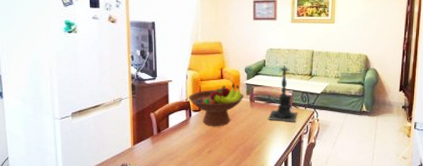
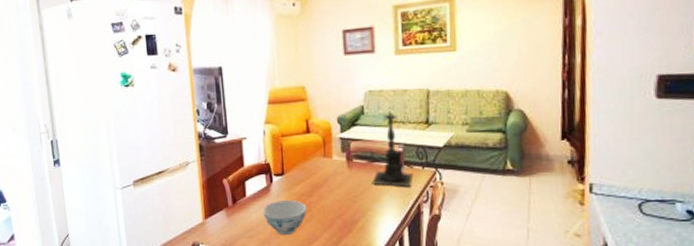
bowl: none [182,131,217,159] -> present [263,201,307,236]
fruit bowl: present [188,83,244,127] -> none [267,138,338,195]

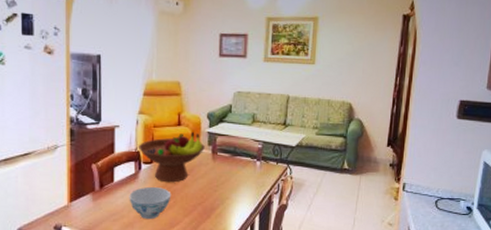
fruit bowl: none [267,138,338,195] -> present [138,131,205,183]
candle holder: present [371,106,412,187] -> none [232,107,268,179]

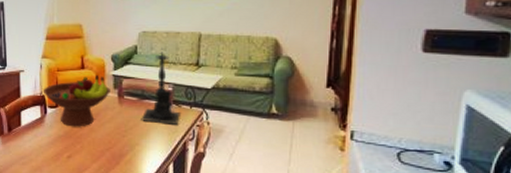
bowl: present [129,187,171,220] -> none [36,131,78,164]
candle holder: none [232,107,268,179] -> present [141,47,180,125]

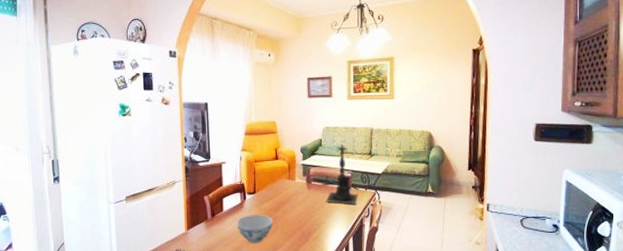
bowl: none [36,131,78,164] -> present [237,215,273,244]
fruit bowl: present [42,74,110,127] -> none [242,164,300,210]

